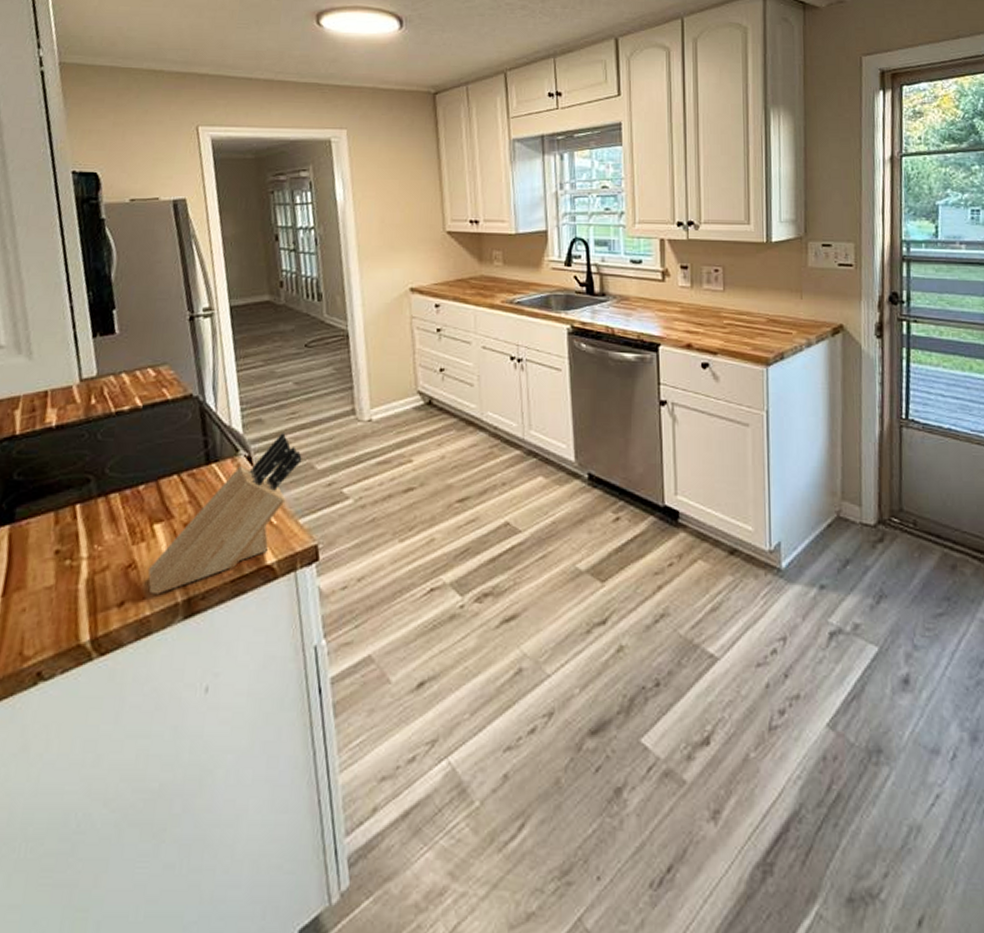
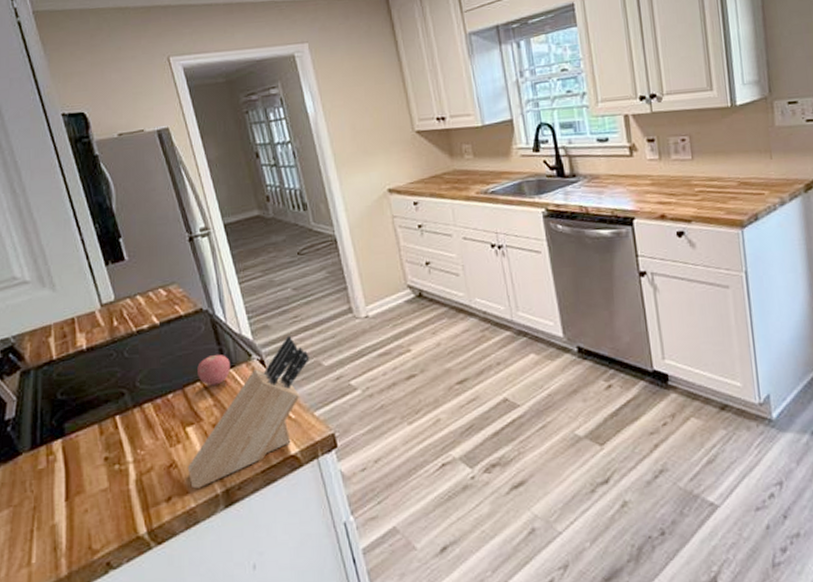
apple: none [176,445,214,480] -> present [197,354,230,386]

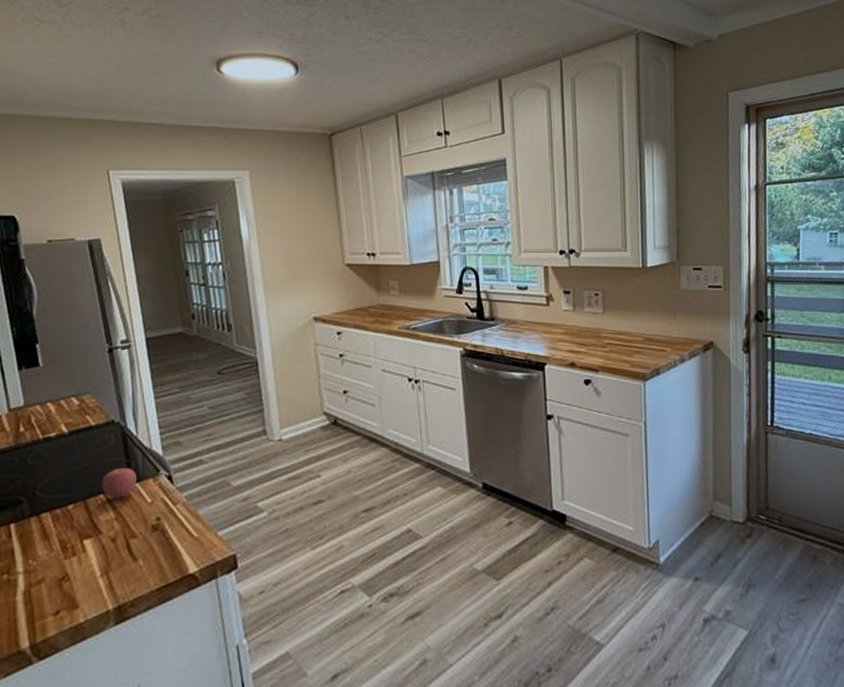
knife block: present [187,335,310,489] -> none [80,453,219,603]

